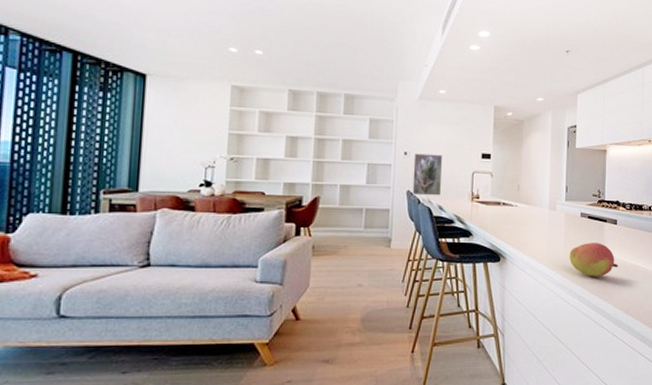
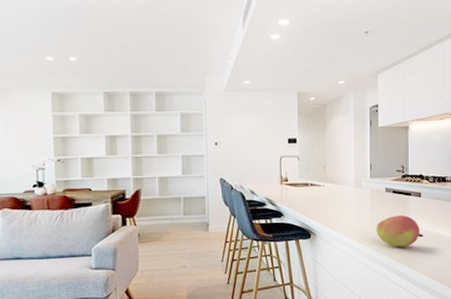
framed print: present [412,153,443,196] -> none [224,142,252,182]

